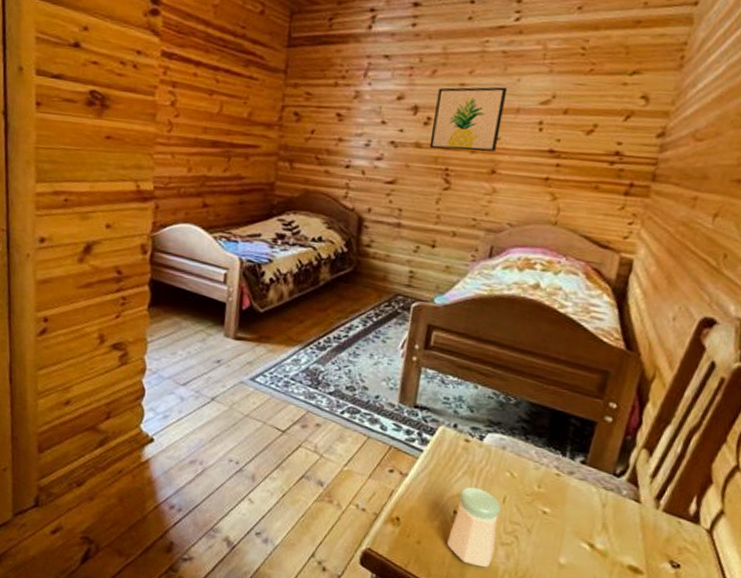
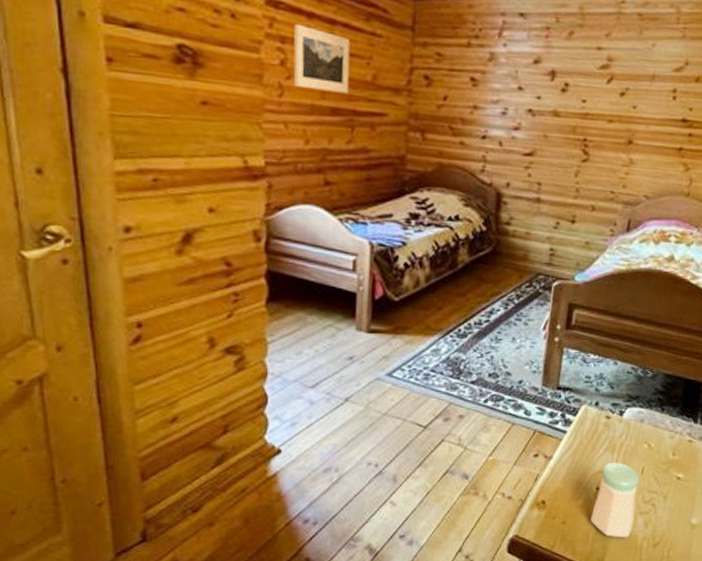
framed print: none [181,70,231,129] -> present [293,23,350,94]
wall art: present [429,86,508,152] -> none [567,51,643,121]

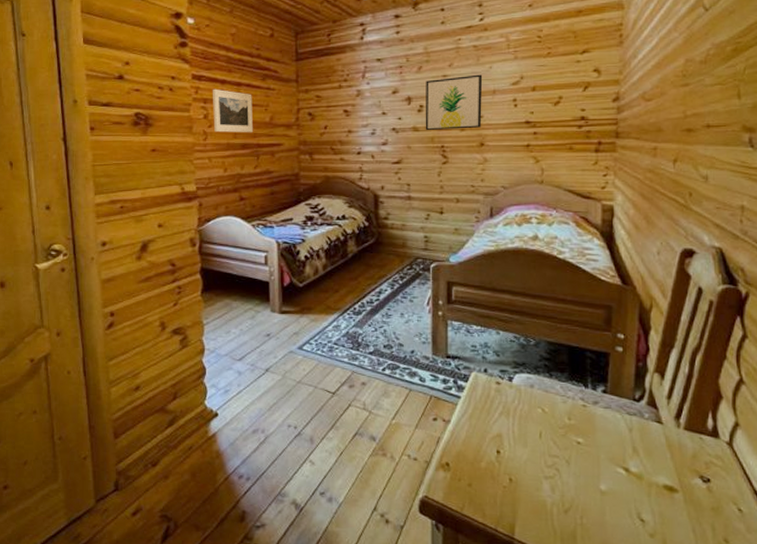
wall art: none [567,51,643,121] -> present [425,74,483,131]
salt shaker: present [590,462,639,537] -> none [496,426,540,502]

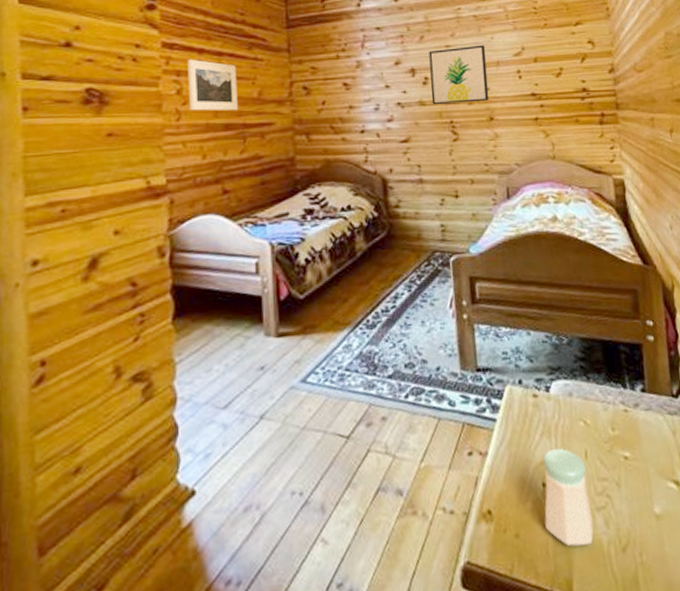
salt shaker: none [496,426,540,502] -> present [542,447,594,547]

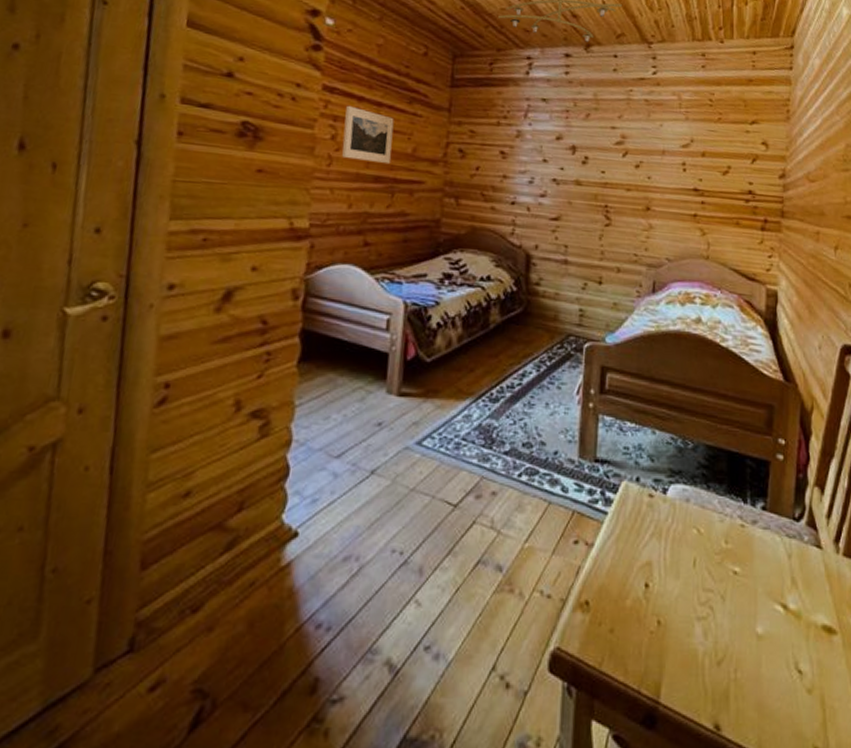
wall art: present [429,45,489,105] -> none [588,130,653,190]
salt shaker: present [542,447,594,547] -> none [642,551,692,651]

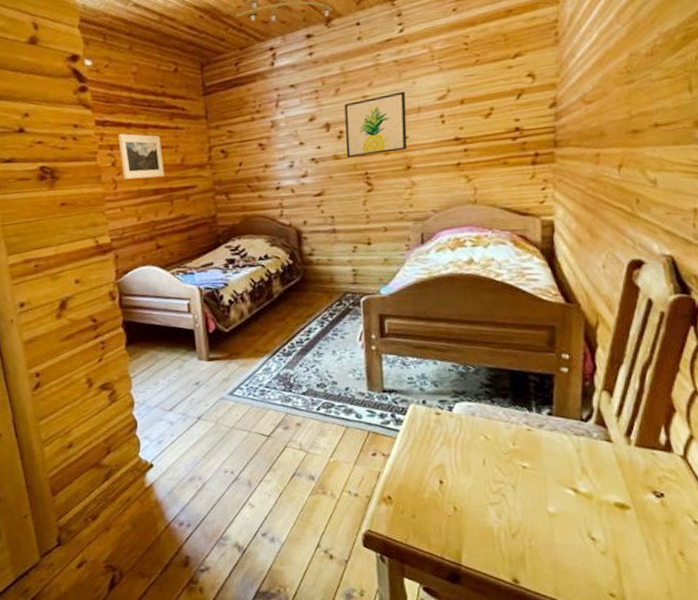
wall art: none [588,130,653,190] -> present [344,91,408,158]

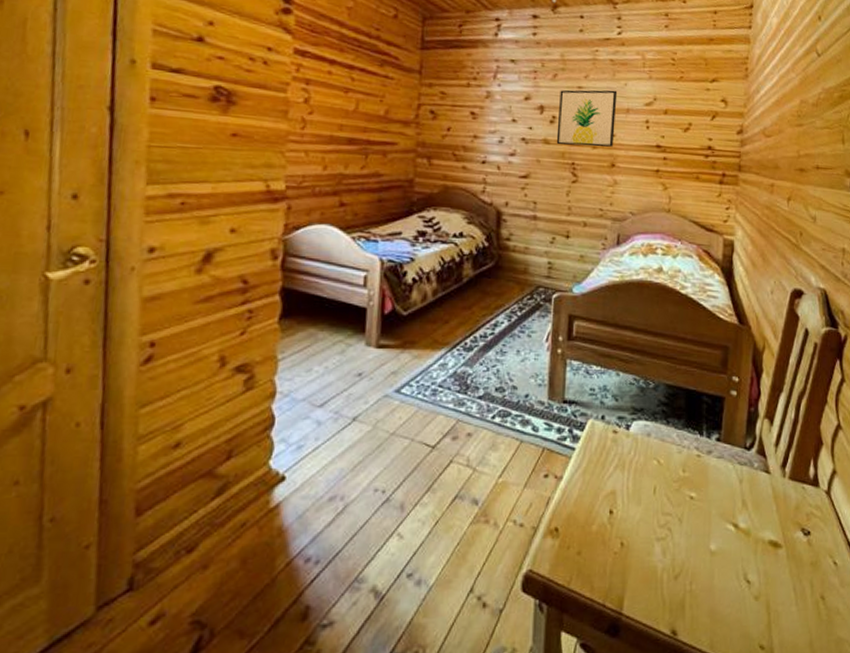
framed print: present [118,133,164,180] -> none [315,68,366,127]

